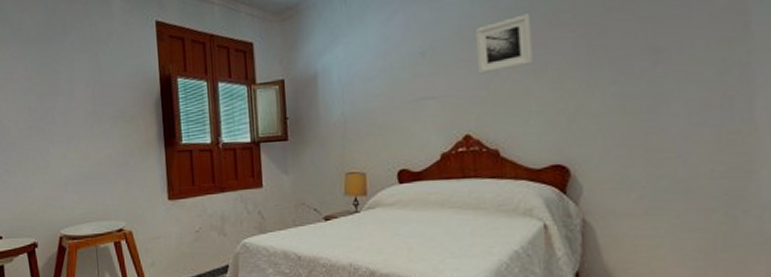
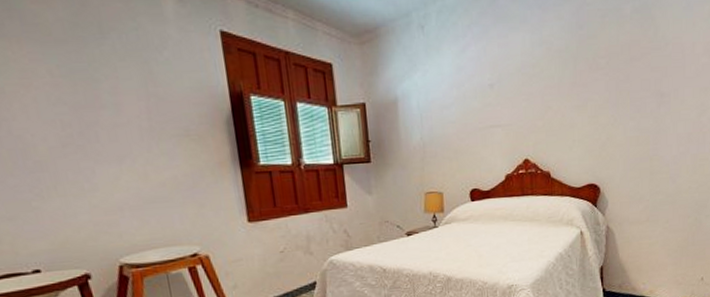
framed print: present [476,13,533,75] -> none [535,56,577,107]

